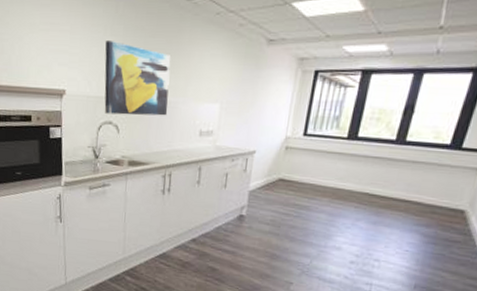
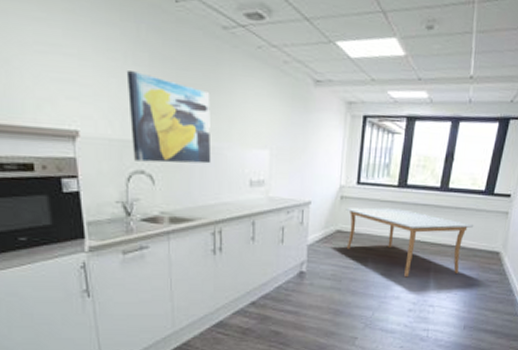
dining table: none [288,158,435,229] -> present [346,207,474,278]

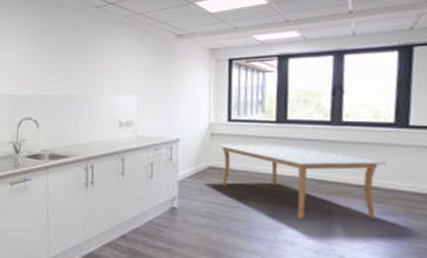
wall art: present [126,69,212,164] -> none [23,45,86,111]

